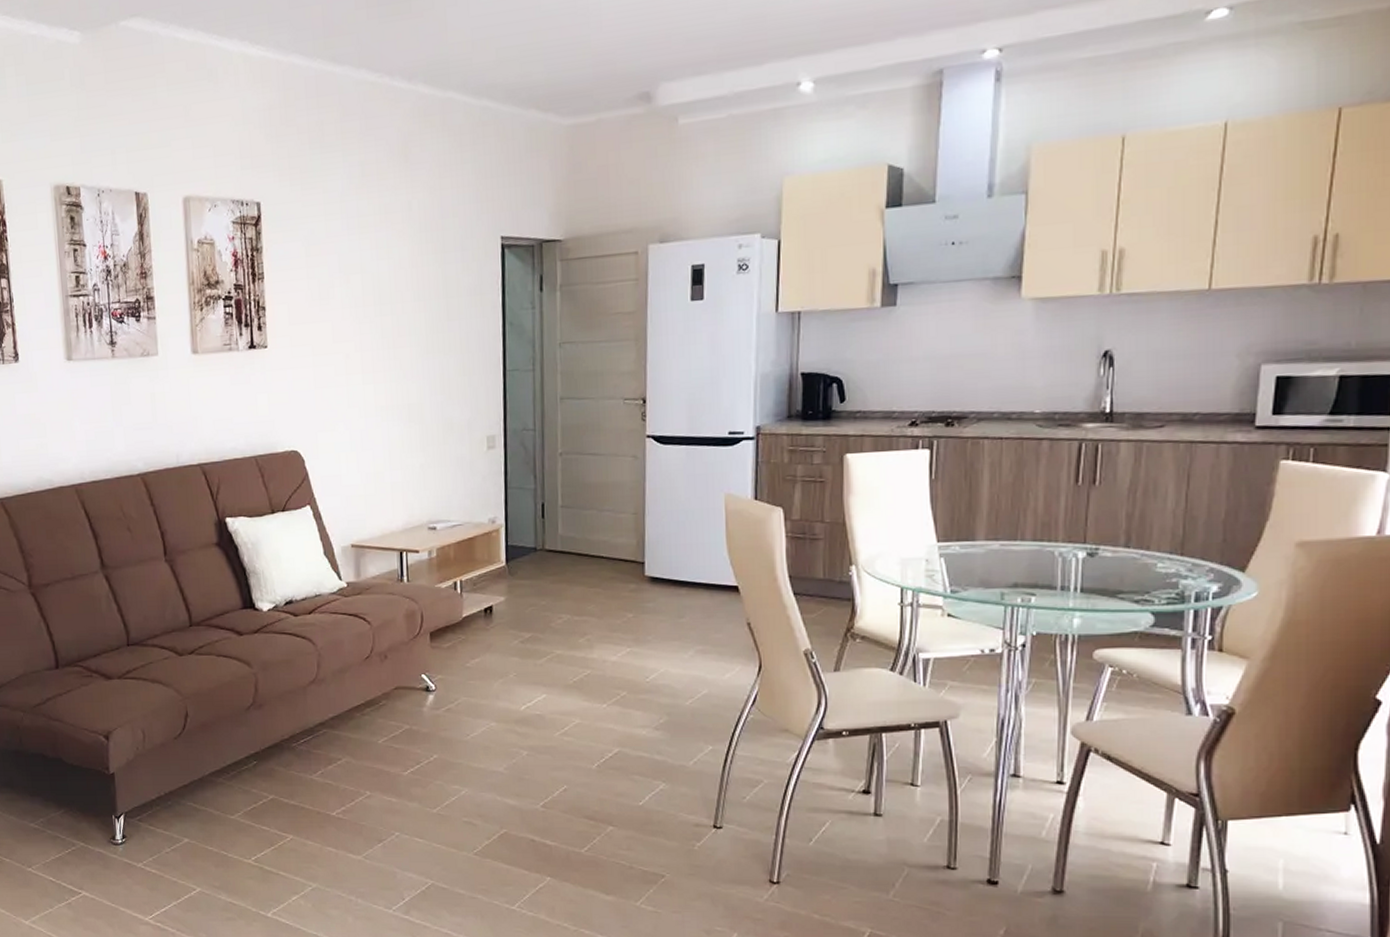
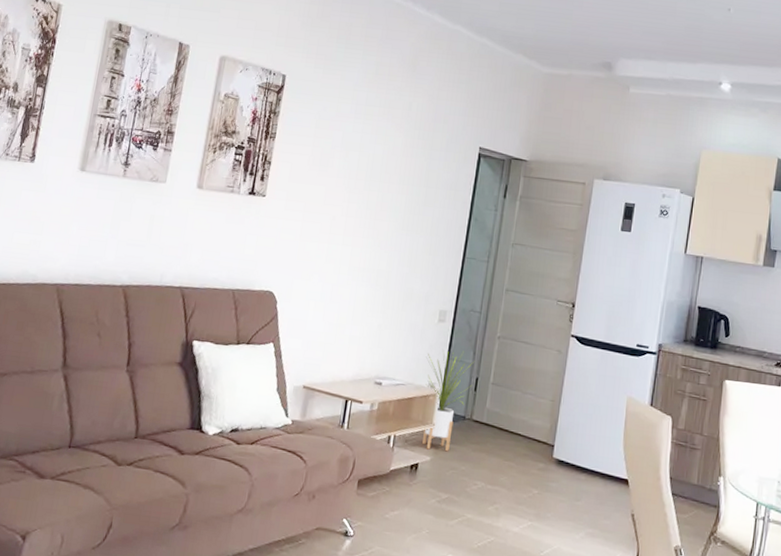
house plant: none [481,476,538,590] -> present [422,351,474,451]

